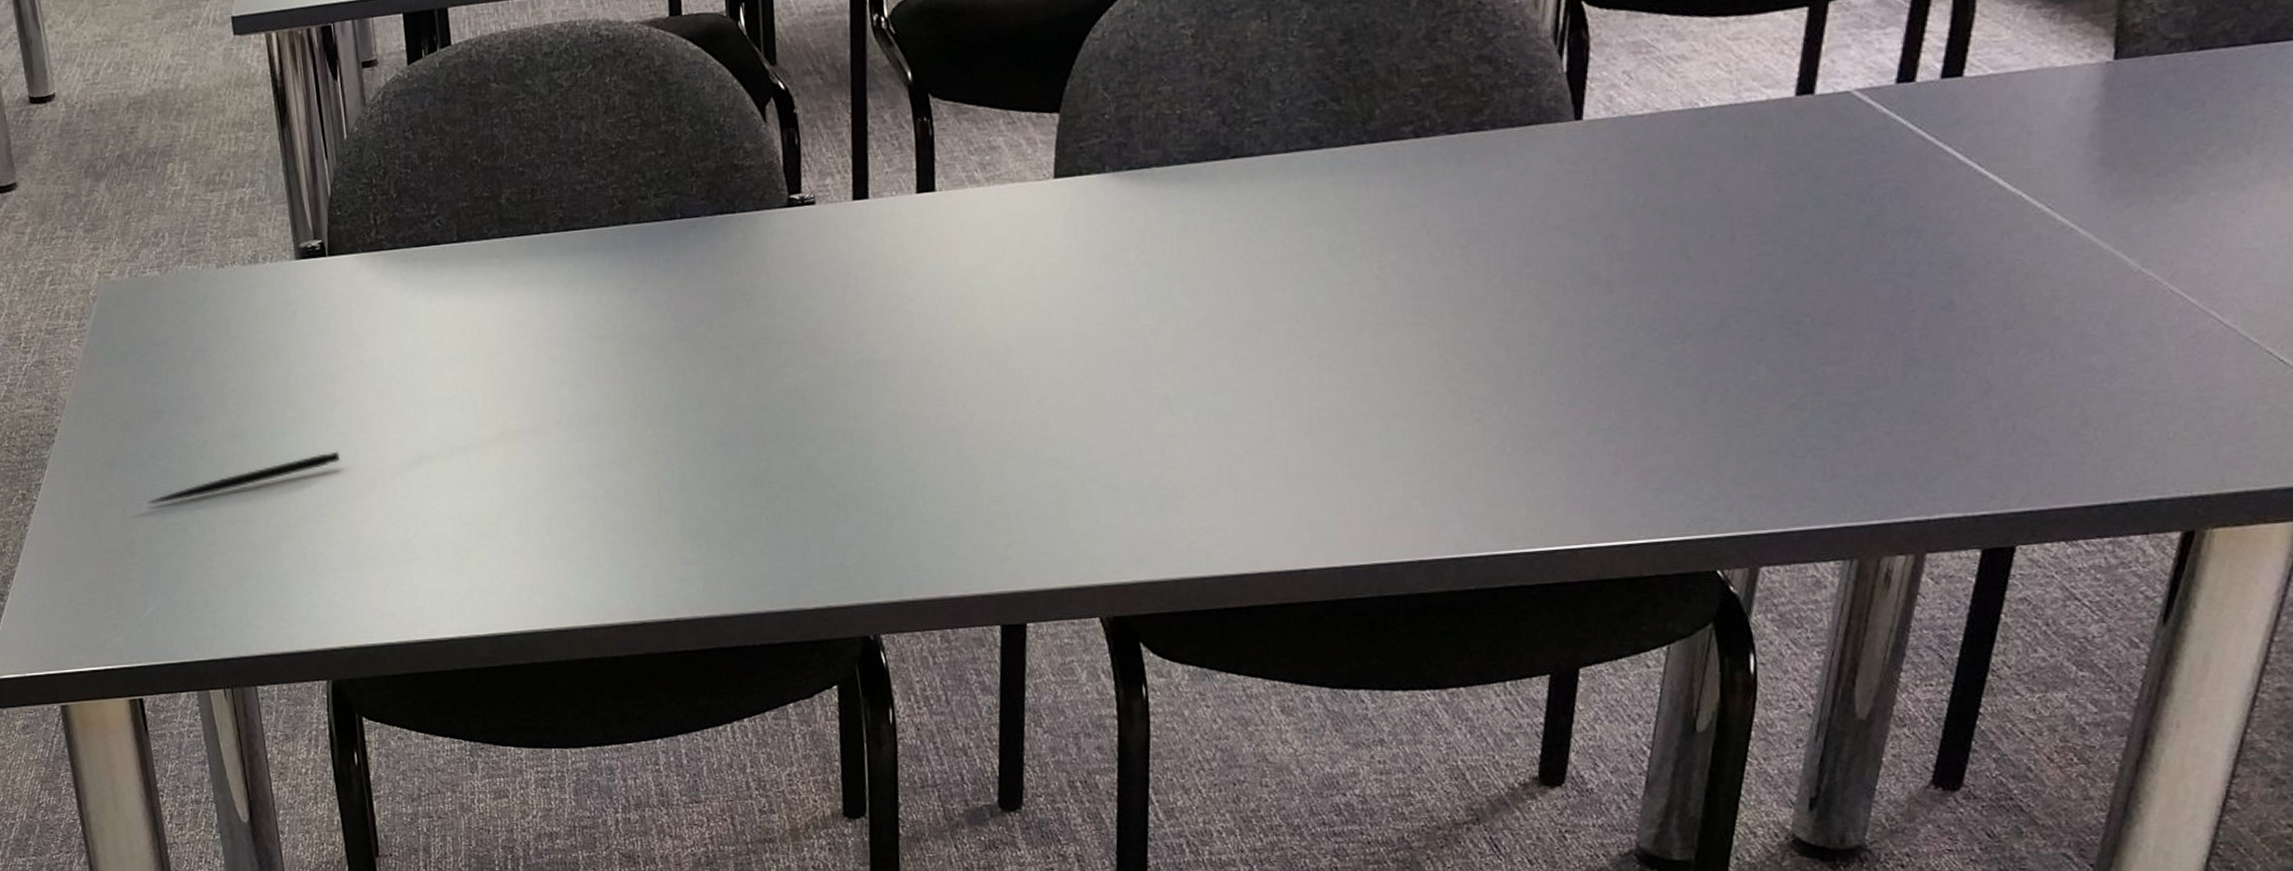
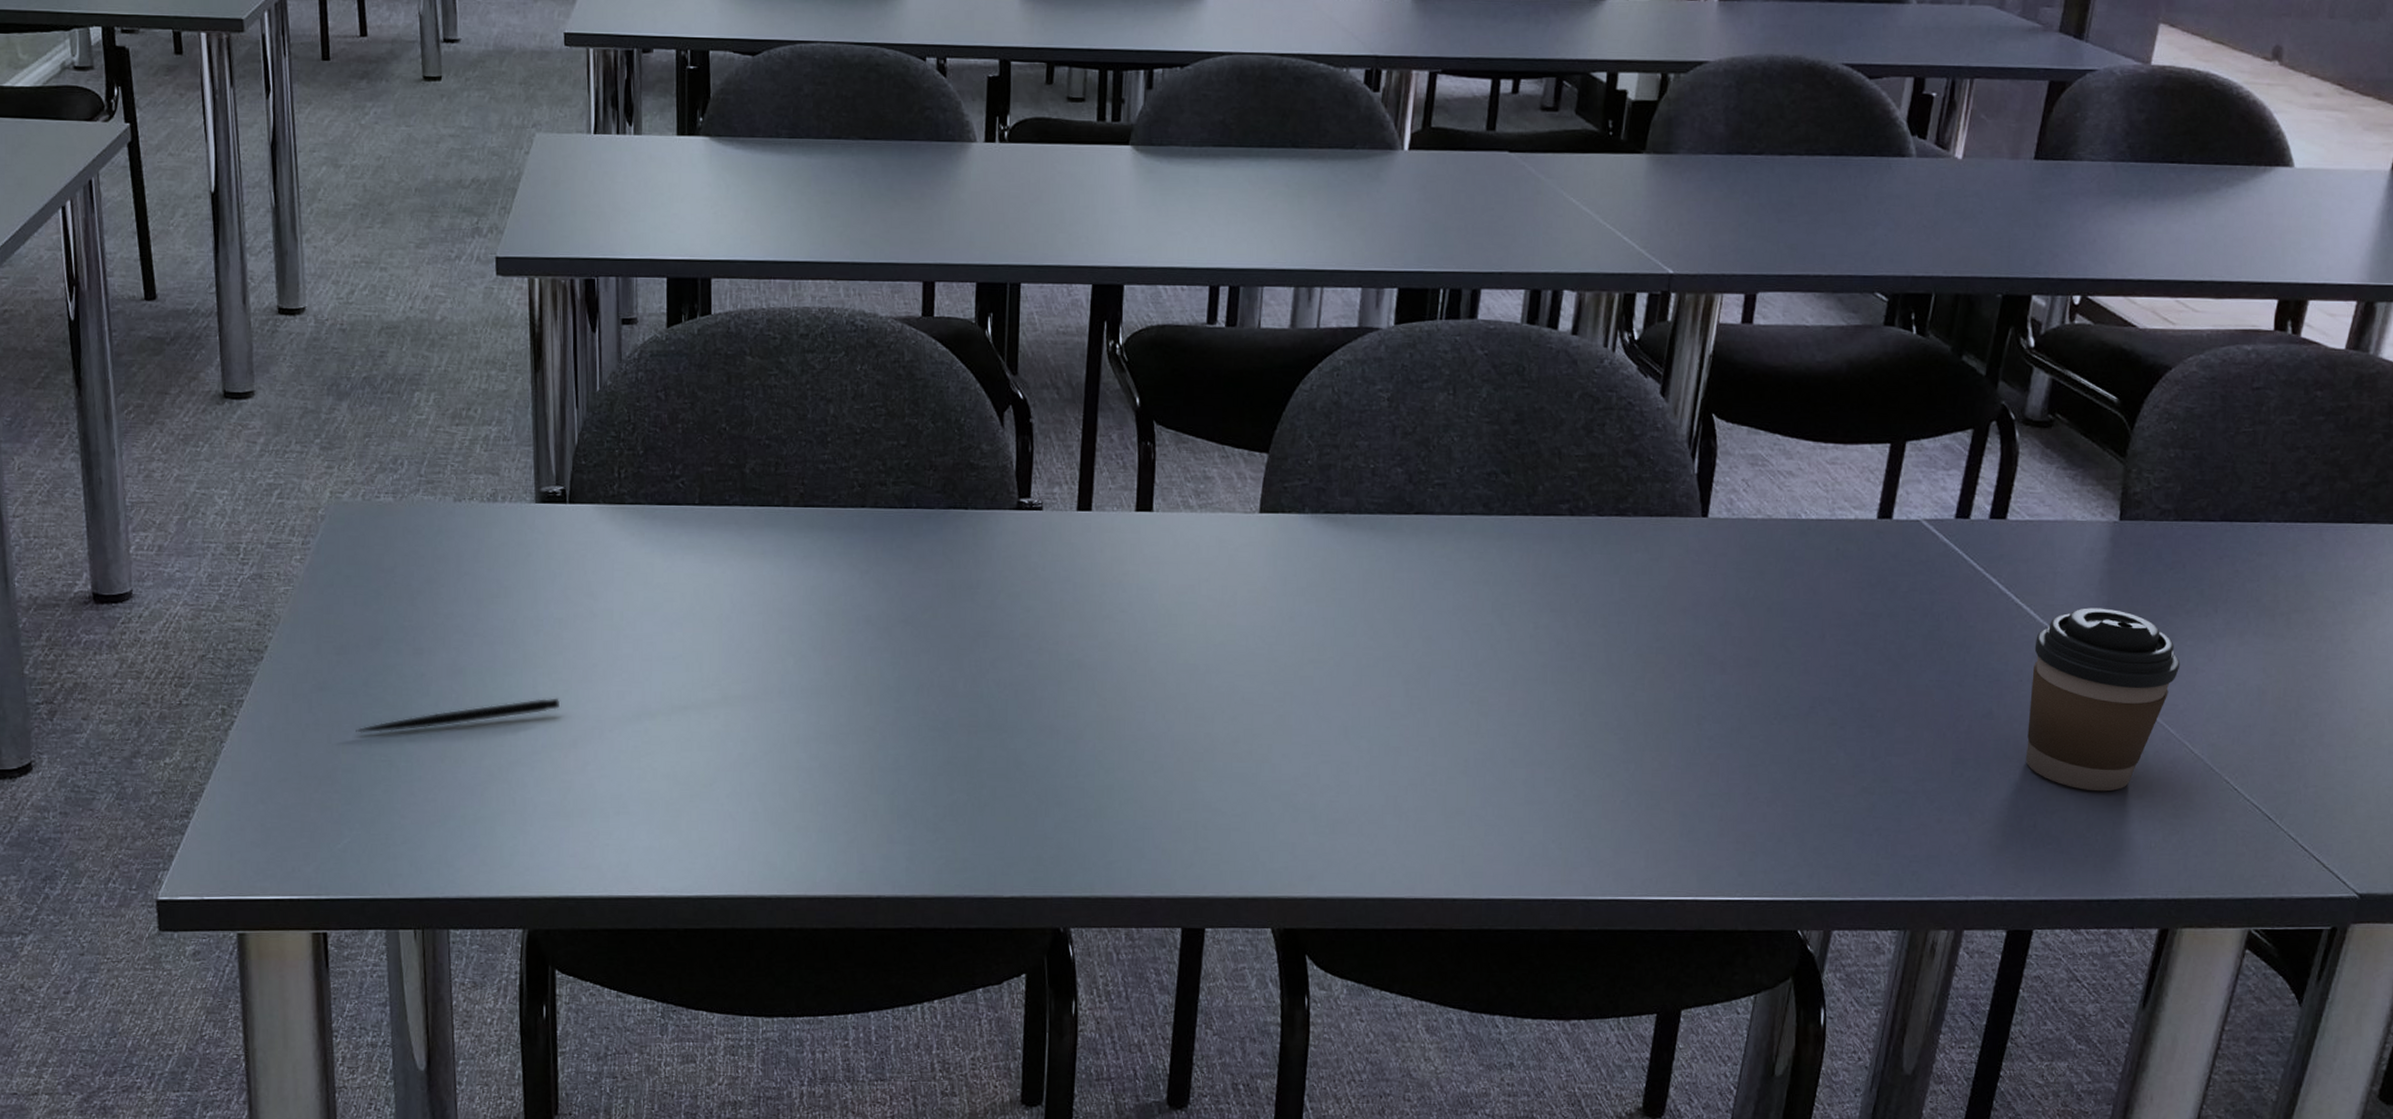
coffee cup: none [1998,165,2202,381] -> present [2025,607,2181,792]

